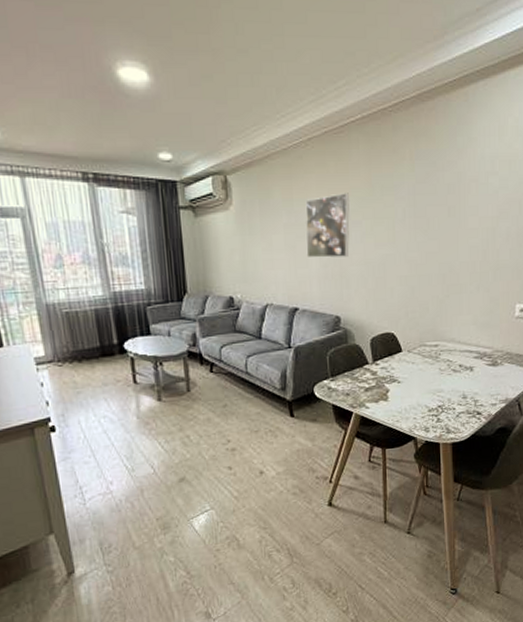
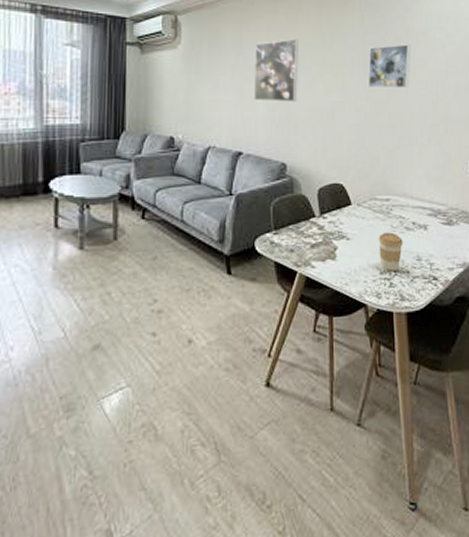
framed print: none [418,191,463,240] -> present [367,44,411,89]
coffee cup: none [427,374,450,409] -> present [378,232,403,271]

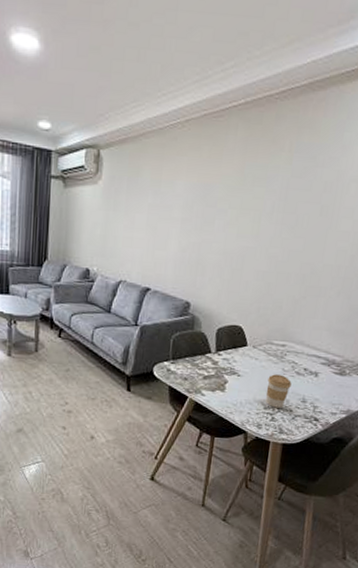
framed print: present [253,38,299,102] -> none [166,179,219,244]
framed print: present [367,44,411,89] -> none [284,190,340,239]

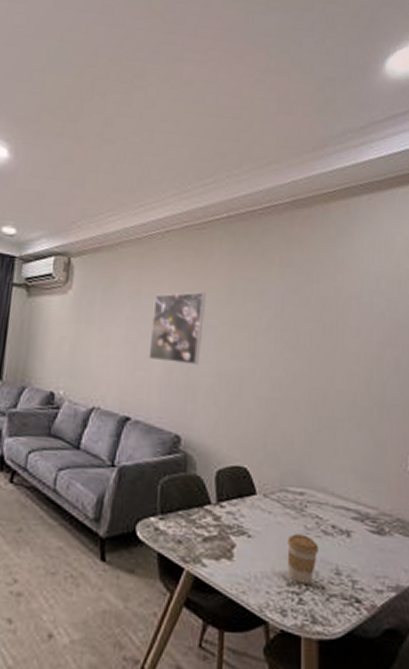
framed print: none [166,179,219,244] -> present [148,292,206,365]

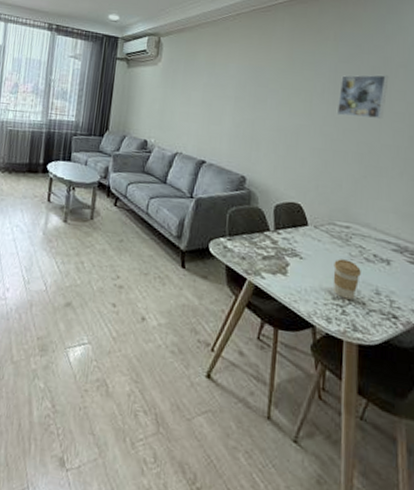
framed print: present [148,292,206,365] -> none [221,62,269,121]
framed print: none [285,307,342,361] -> present [336,74,389,119]

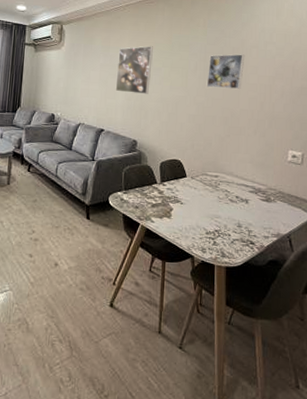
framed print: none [221,62,269,121] -> present [115,46,153,94]
coffee cup: present [333,259,361,300] -> none [206,202,227,233]

